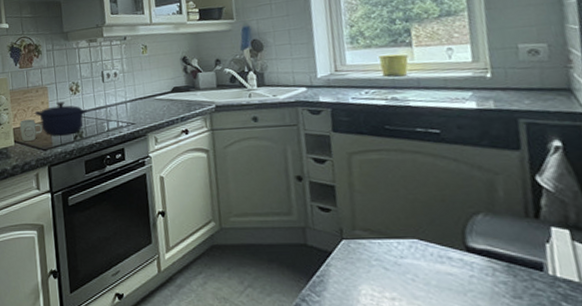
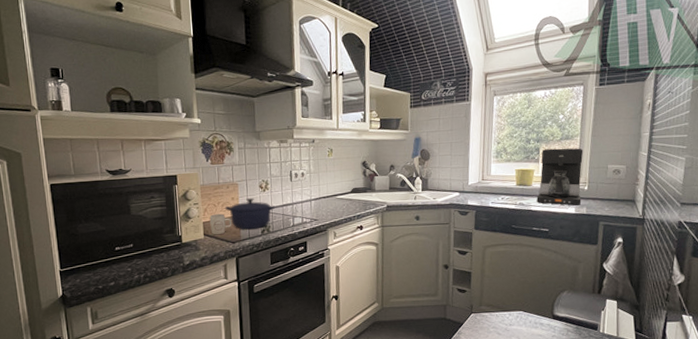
coffee maker: none [414,25,485,99] -> present [536,148,584,206]

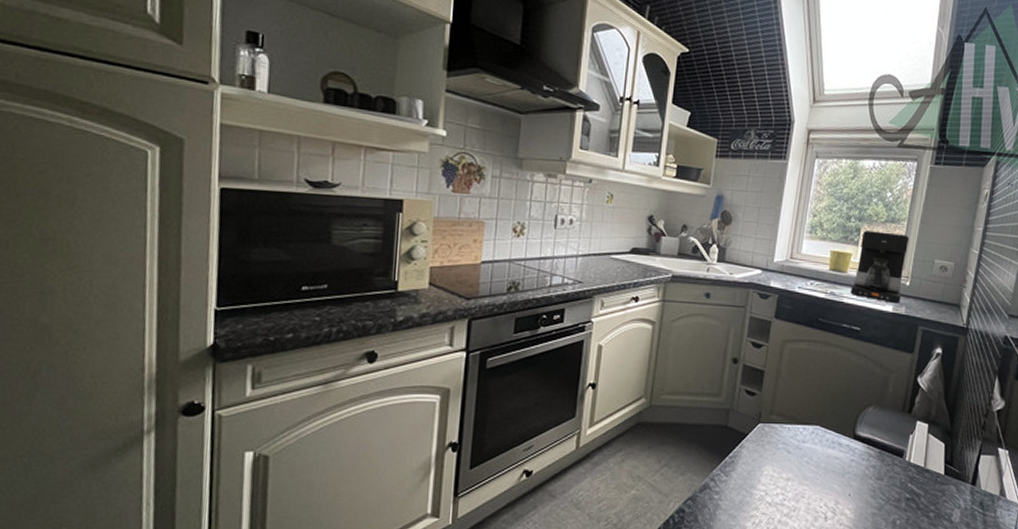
mug: present [209,213,232,235] -> none [439,258,470,287]
cooking pot: present [224,198,276,230] -> none [462,243,531,285]

